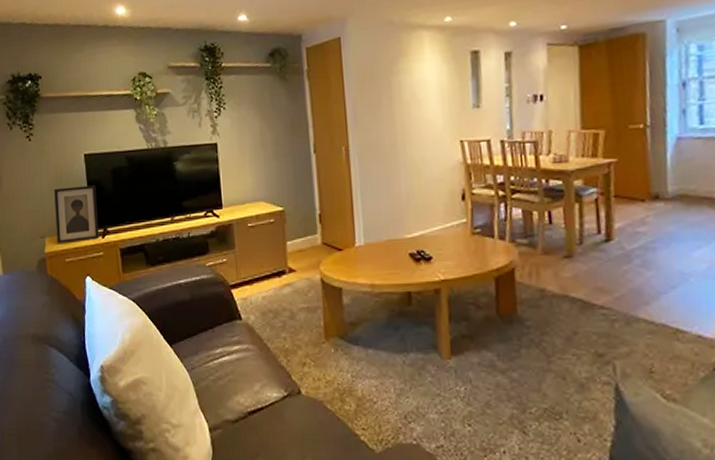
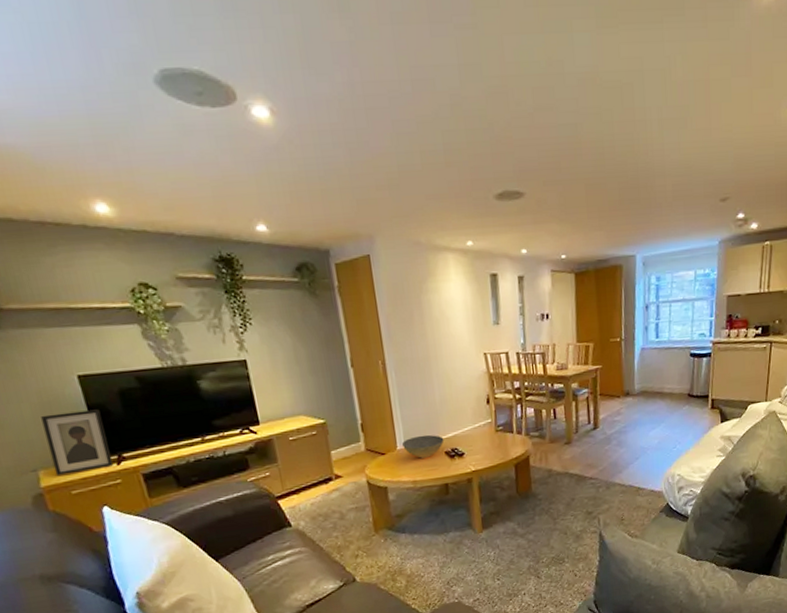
bowl: none [360,231,409,259] -> present [401,434,444,459]

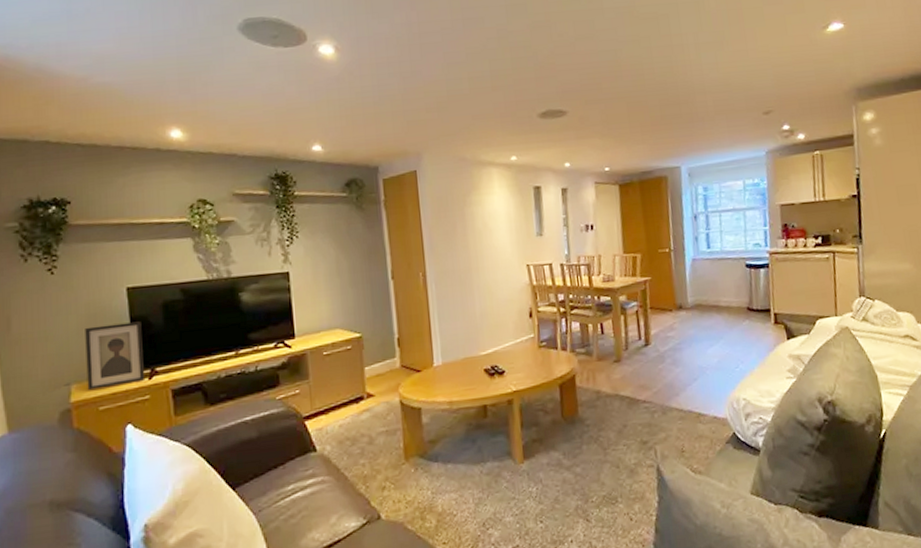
bowl: present [401,434,444,459] -> none [438,350,484,377]

